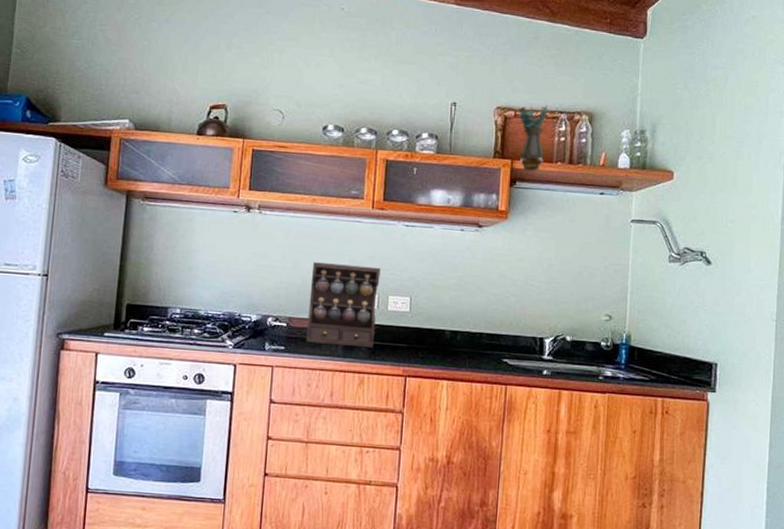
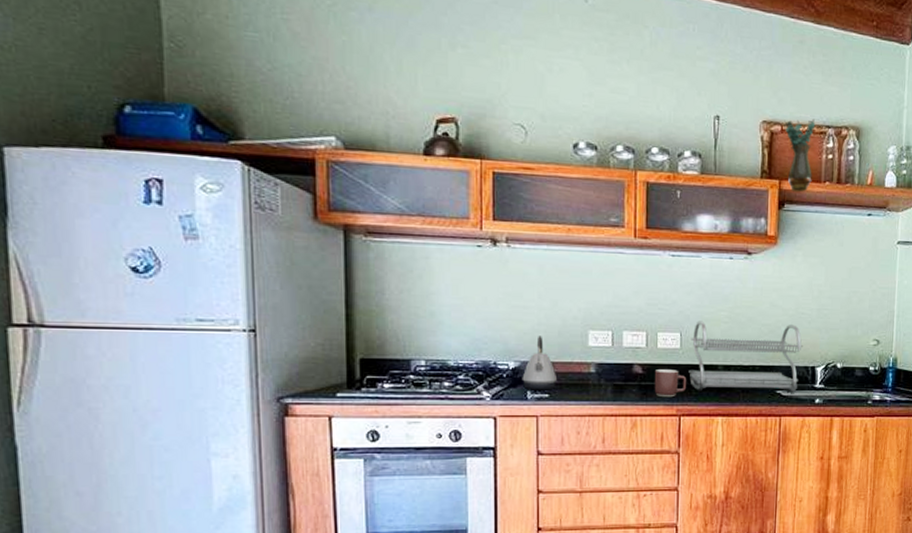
kettle: none [262,293,294,343] -> present [522,336,558,390]
spice rack: present [306,262,381,347] -> none [572,300,647,388]
mug: none [382,330,415,358] -> present [654,369,687,398]
dish rack: none [416,287,532,363] -> present [688,320,804,393]

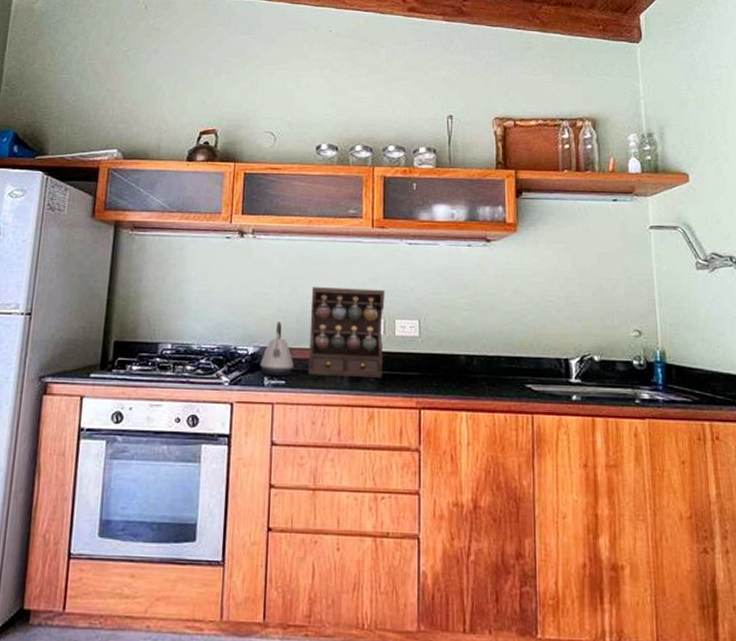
spice rack: none [572,300,647,388] -> present [308,287,385,378]
mug: present [654,369,687,398] -> none [392,358,427,389]
dish rack: present [688,320,804,393] -> none [428,308,554,388]
vase: present [784,119,816,193] -> none [517,113,549,181]

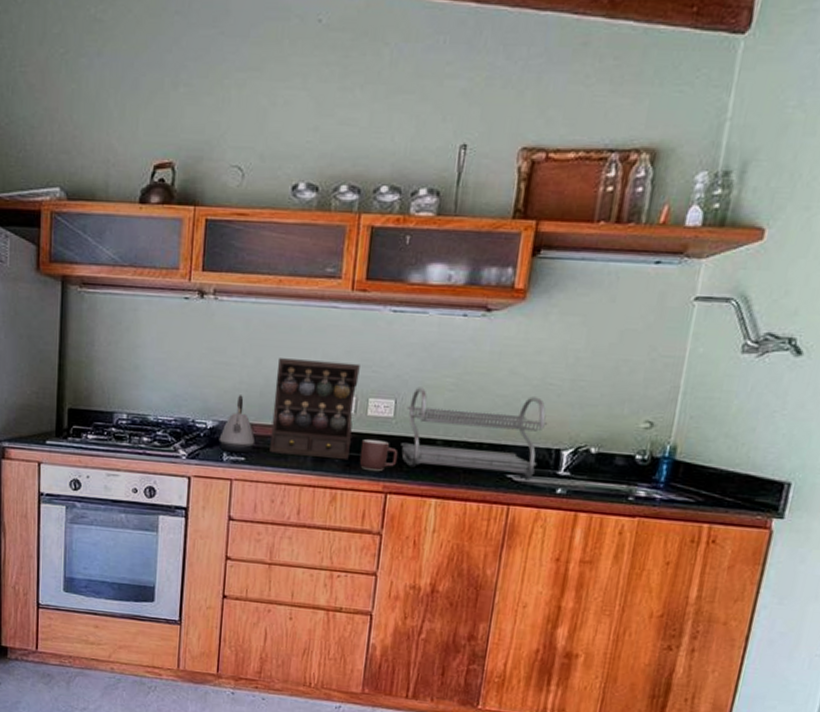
mug: none [392,358,427,389] -> present [359,439,398,472]
dish rack: none [428,308,554,388] -> present [401,387,548,479]

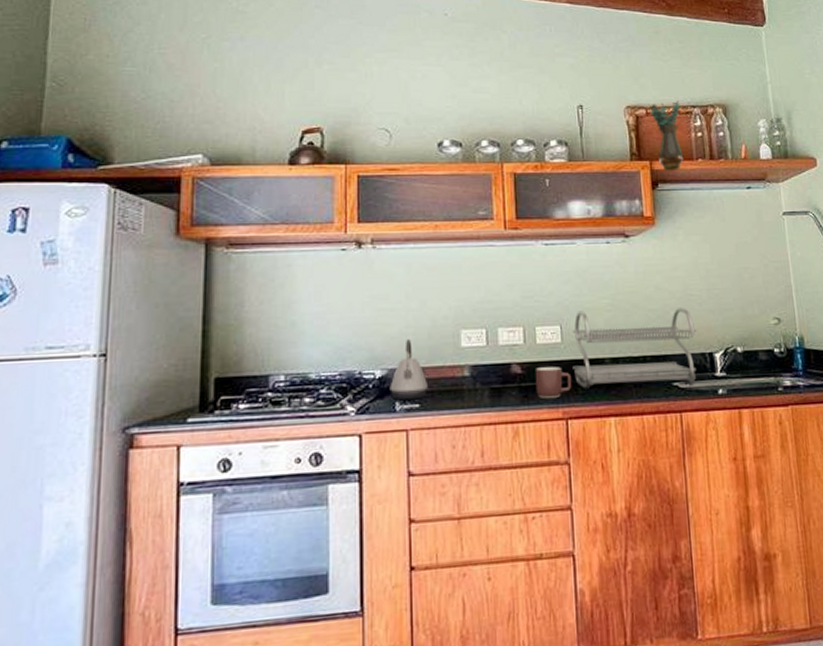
spice rack: present [269,358,360,459] -> none [442,295,525,395]
vase: none [548,141,594,236] -> present [648,100,684,172]

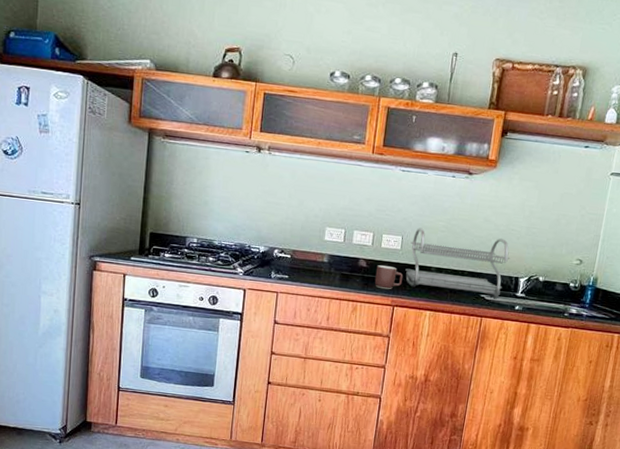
kettle: present [389,339,429,401] -> none [268,228,297,273]
vase: present [648,100,684,172] -> none [513,58,545,124]

